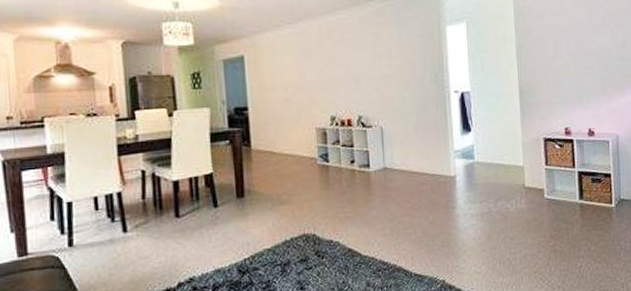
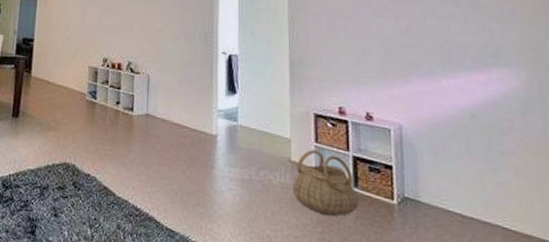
basket: none [527,173,584,230] -> present [292,150,359,216]

